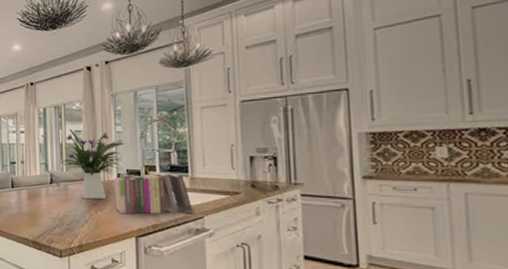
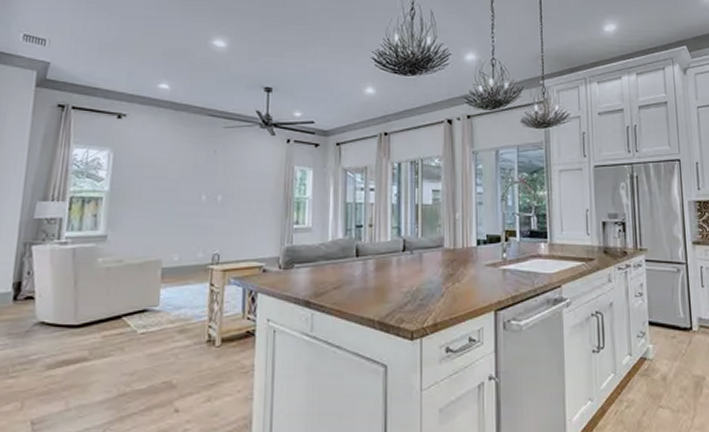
flower arrangement: present [59,128,124,198] -> none [414,187,485,268]
books: present [114,172,194,215] -> none [474,238,552,285]

